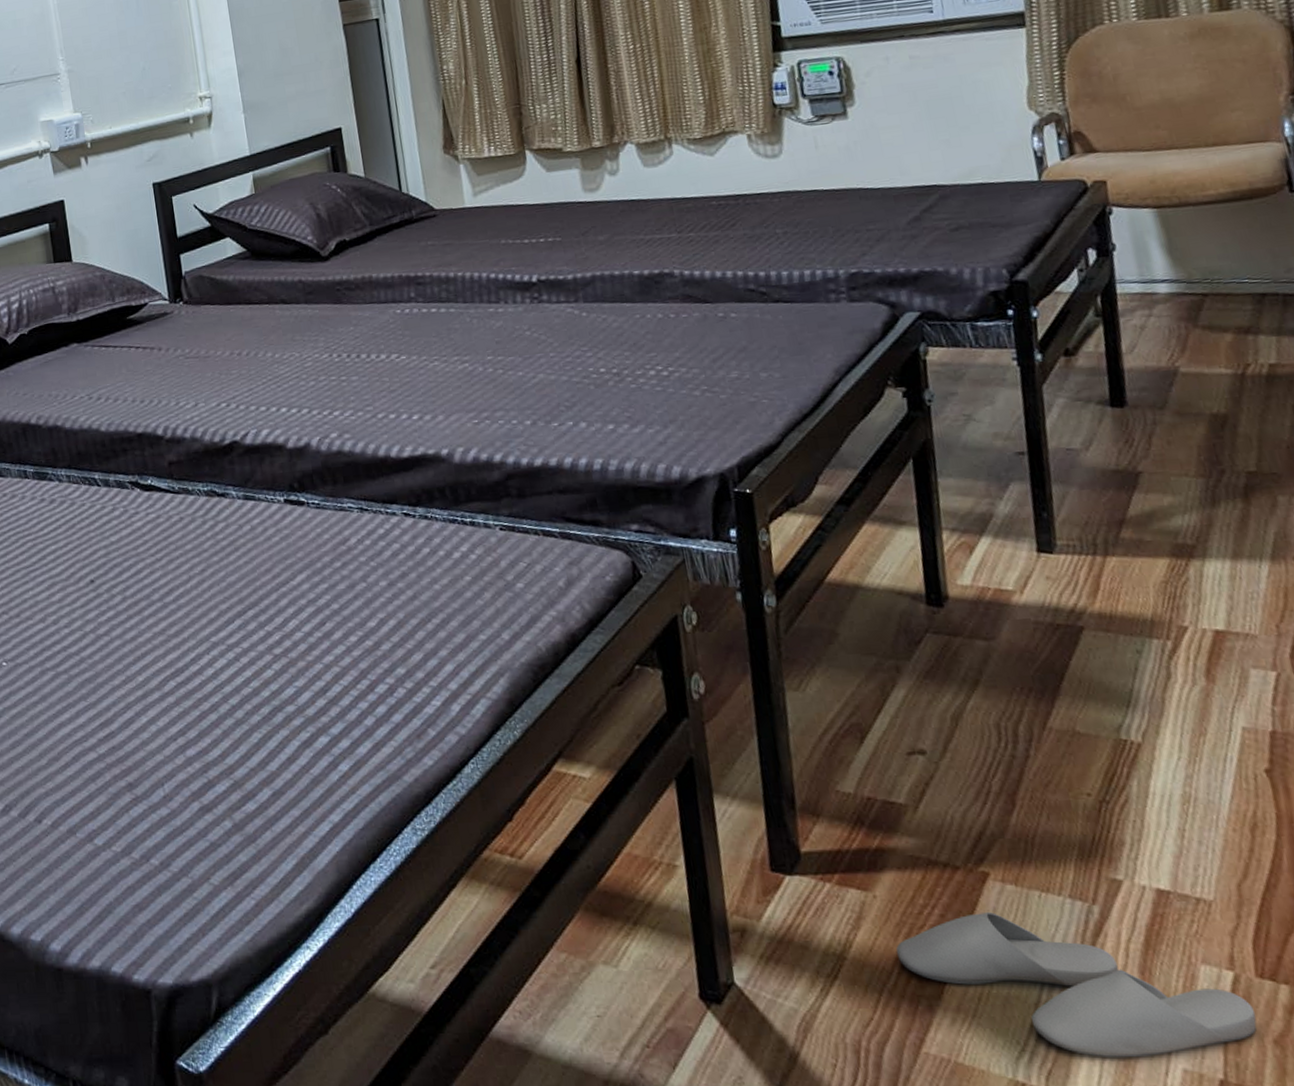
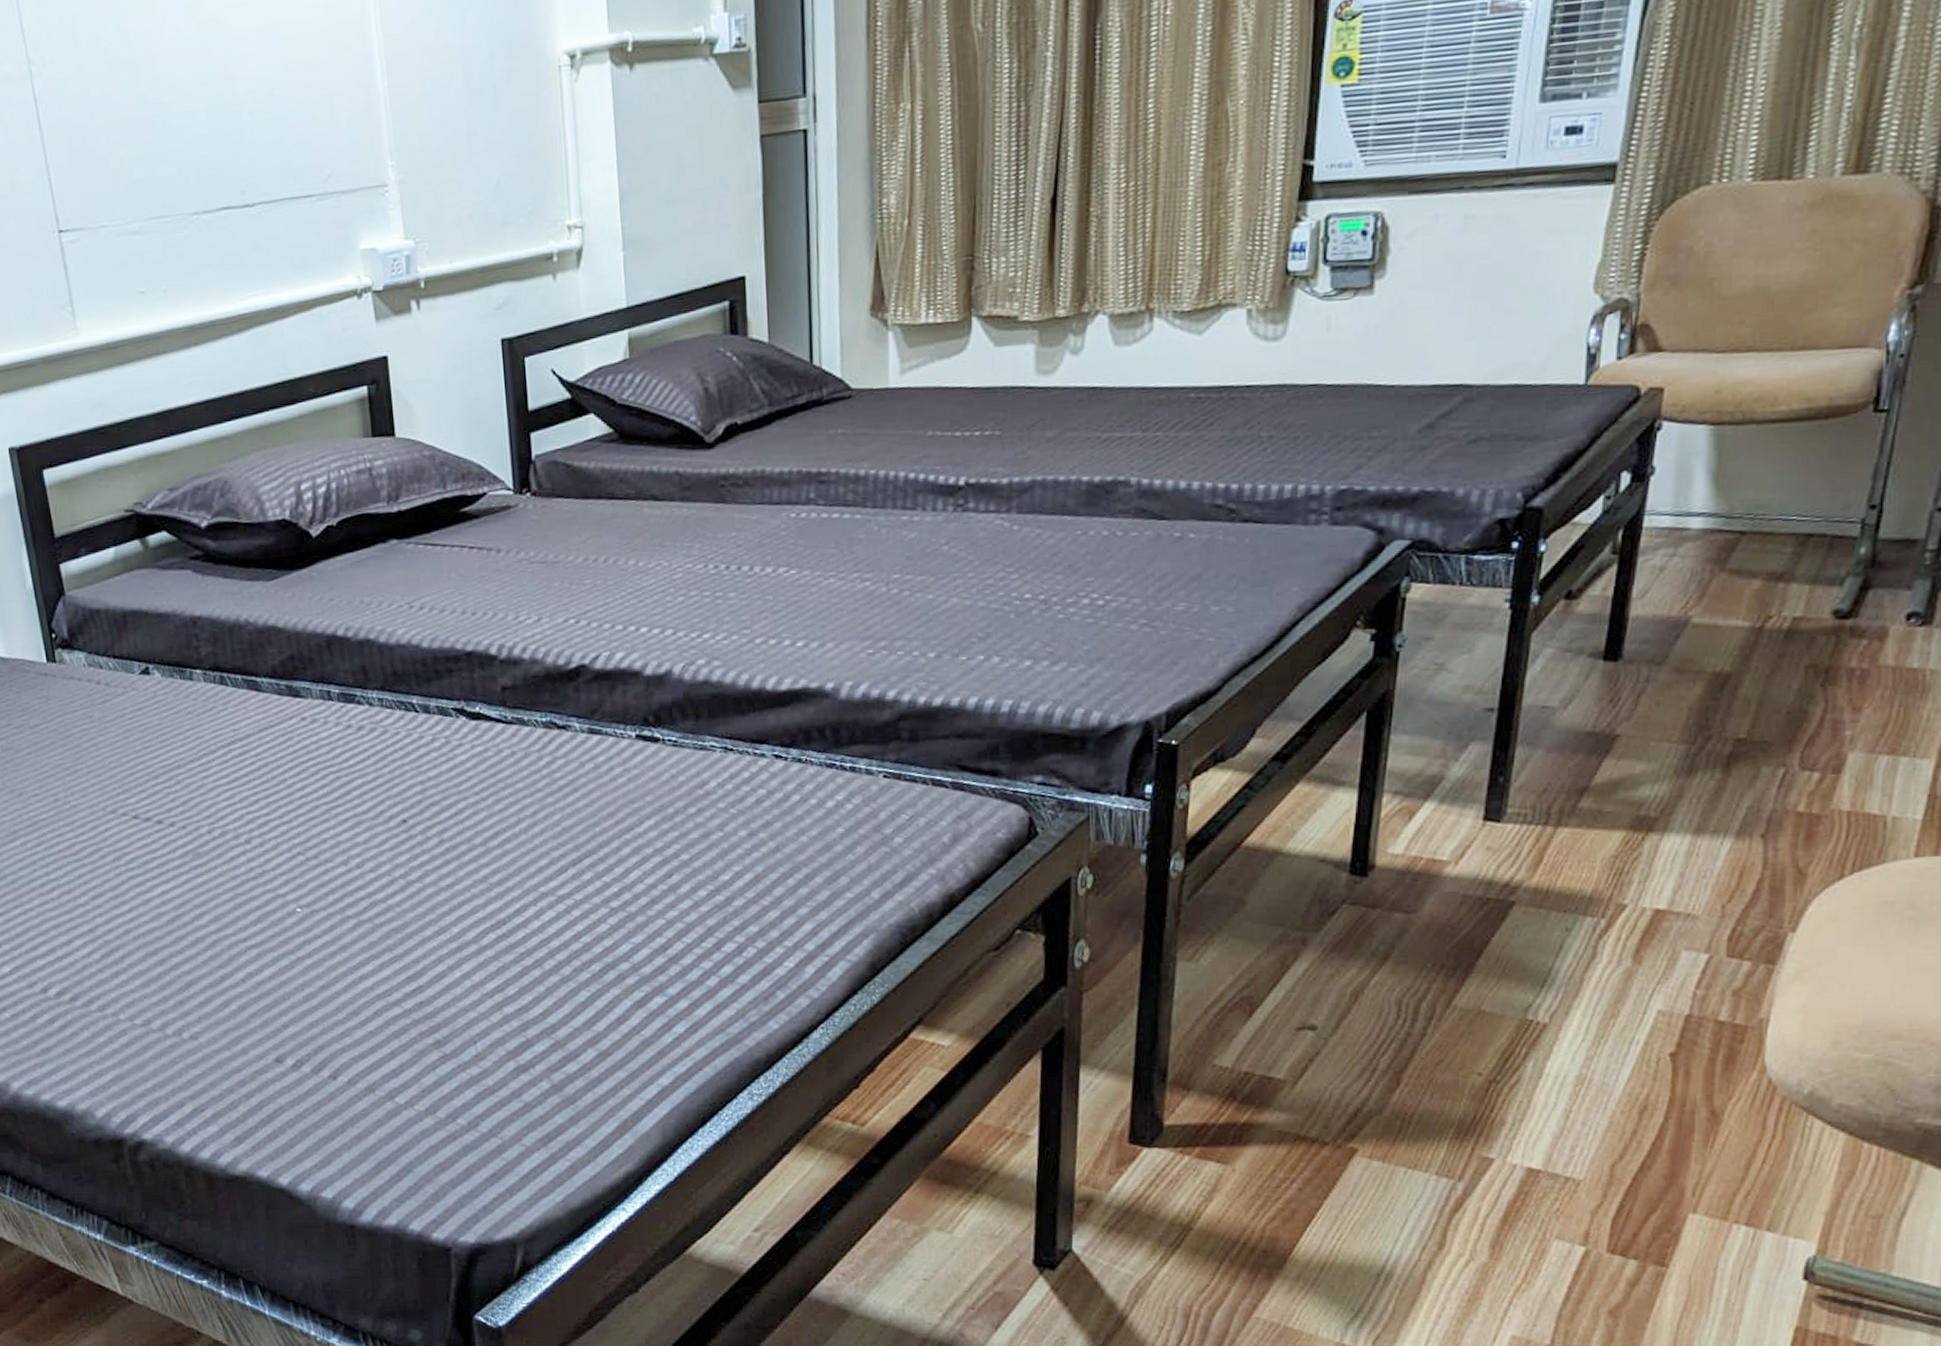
slippers: present [895,911,1257,1059] -> none [1245,1186,1598,1325]

